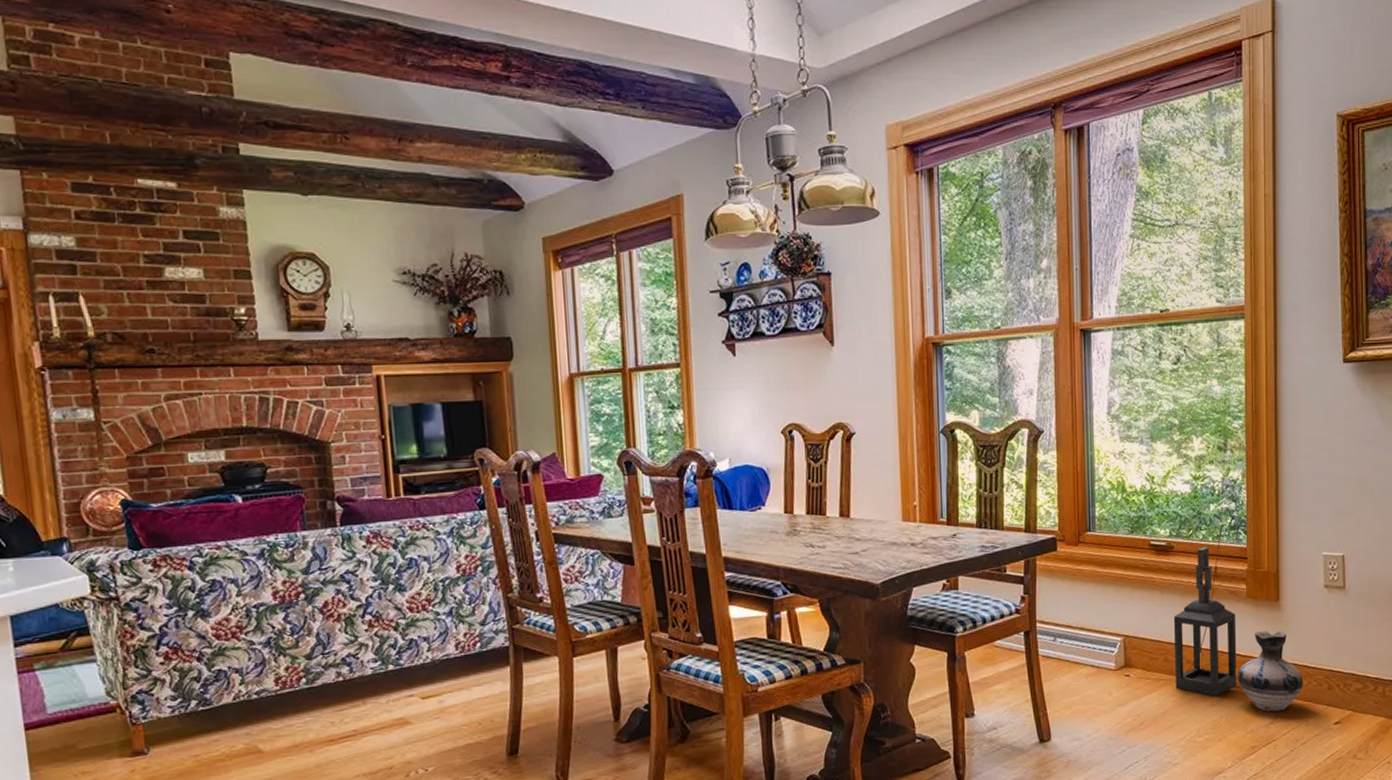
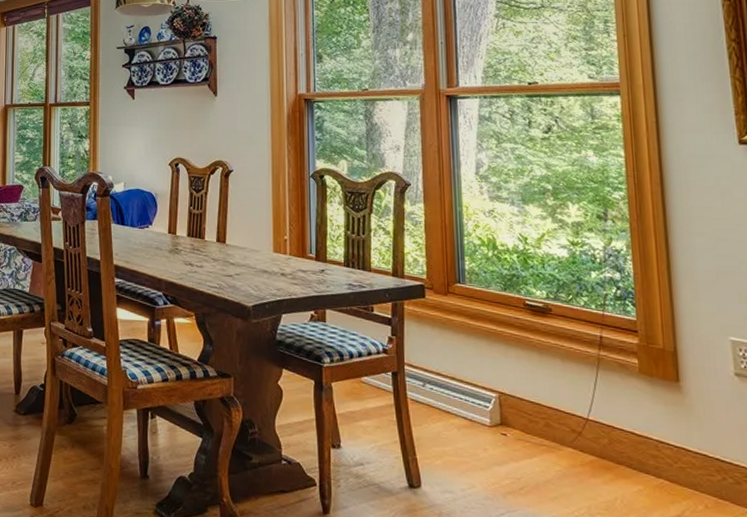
lantern: present [1173,547,1237,697] -> none [554,314,633,475]
ceramic jug: present [1237,631,1304,712] -> none [632,411,717,505]

